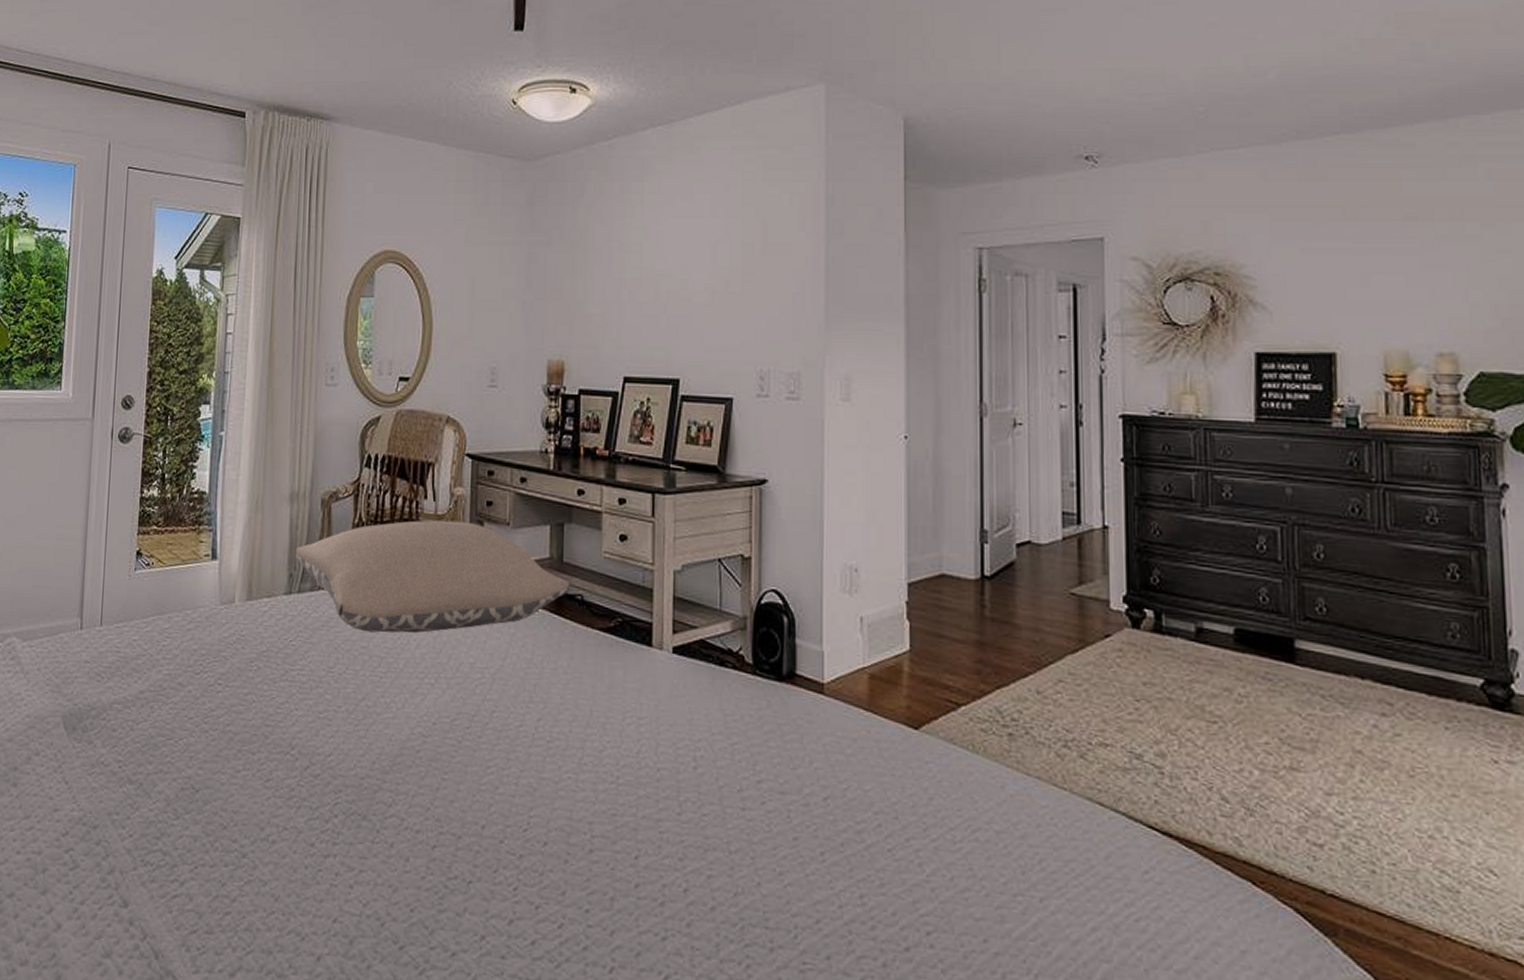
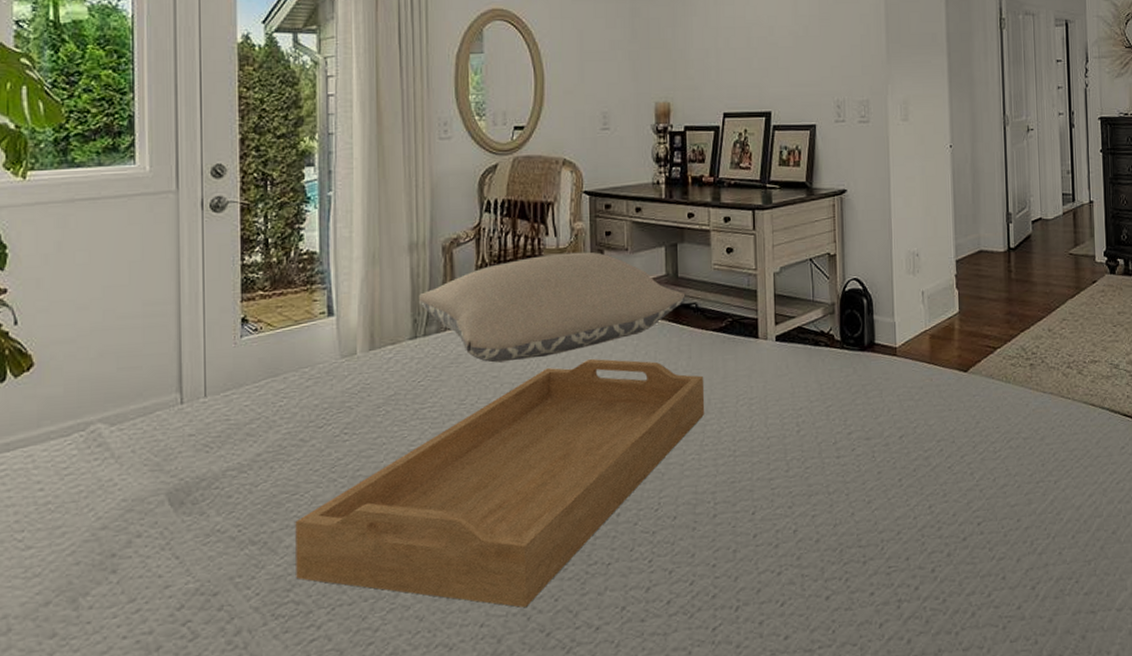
serving tray: none [165,643,587,912] -> present [295,359,705,608]

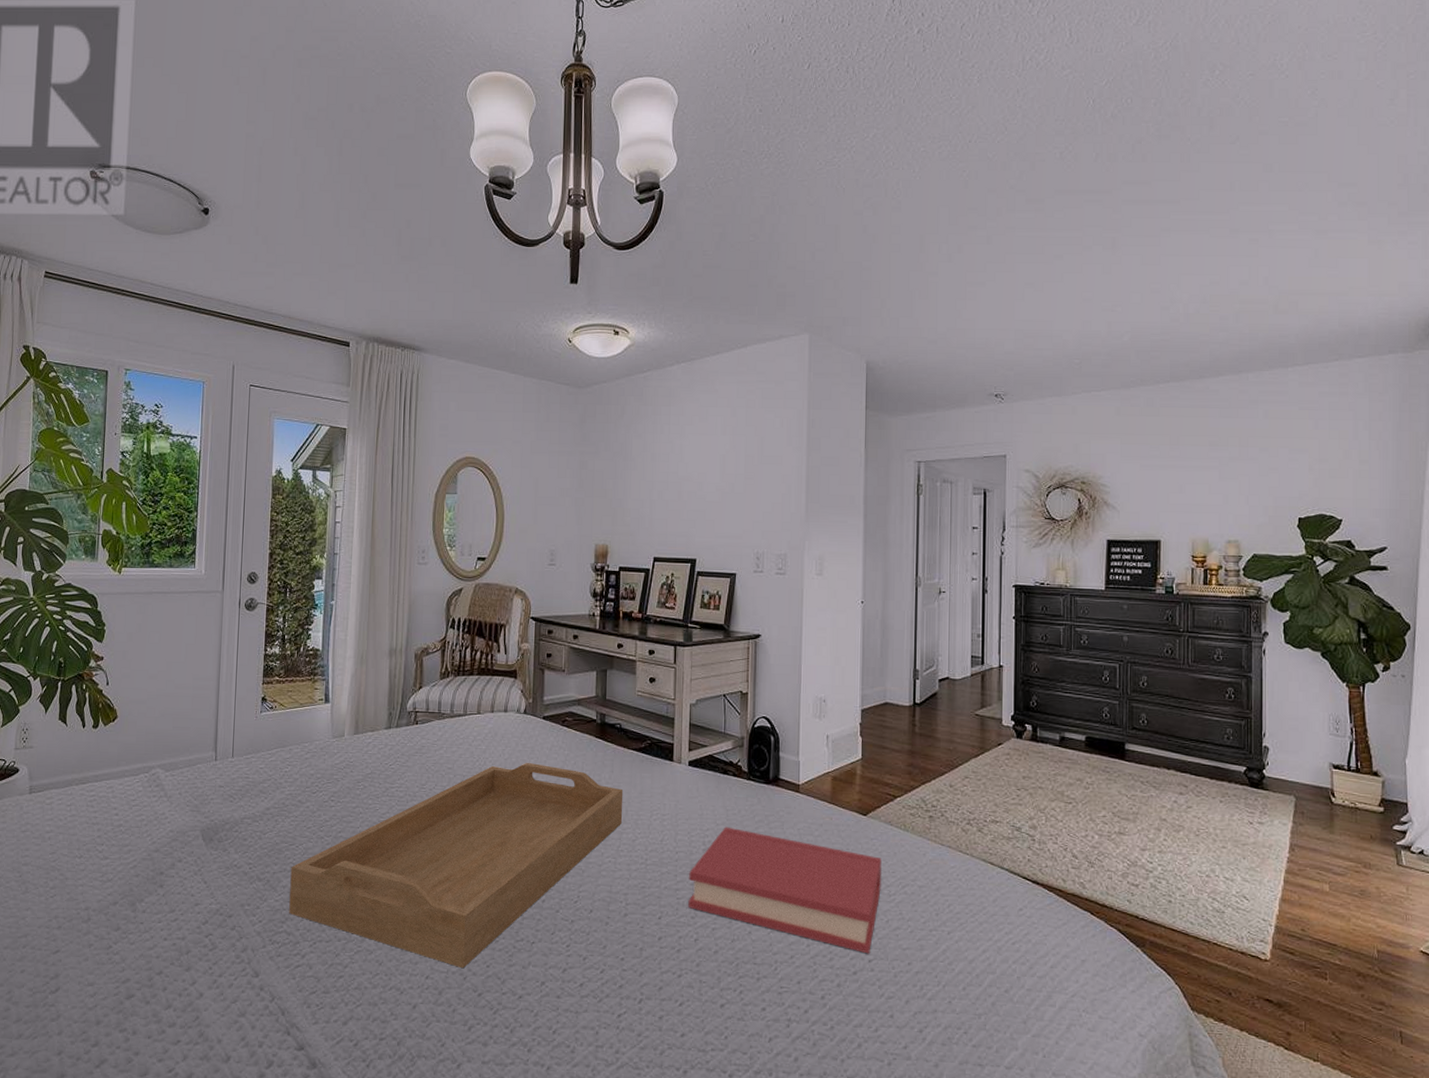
pillow: present [419,251,686,363] -> none [394,668,612,757]
hardback book: none [783,402,986,517] -> present [688,826,882,954]

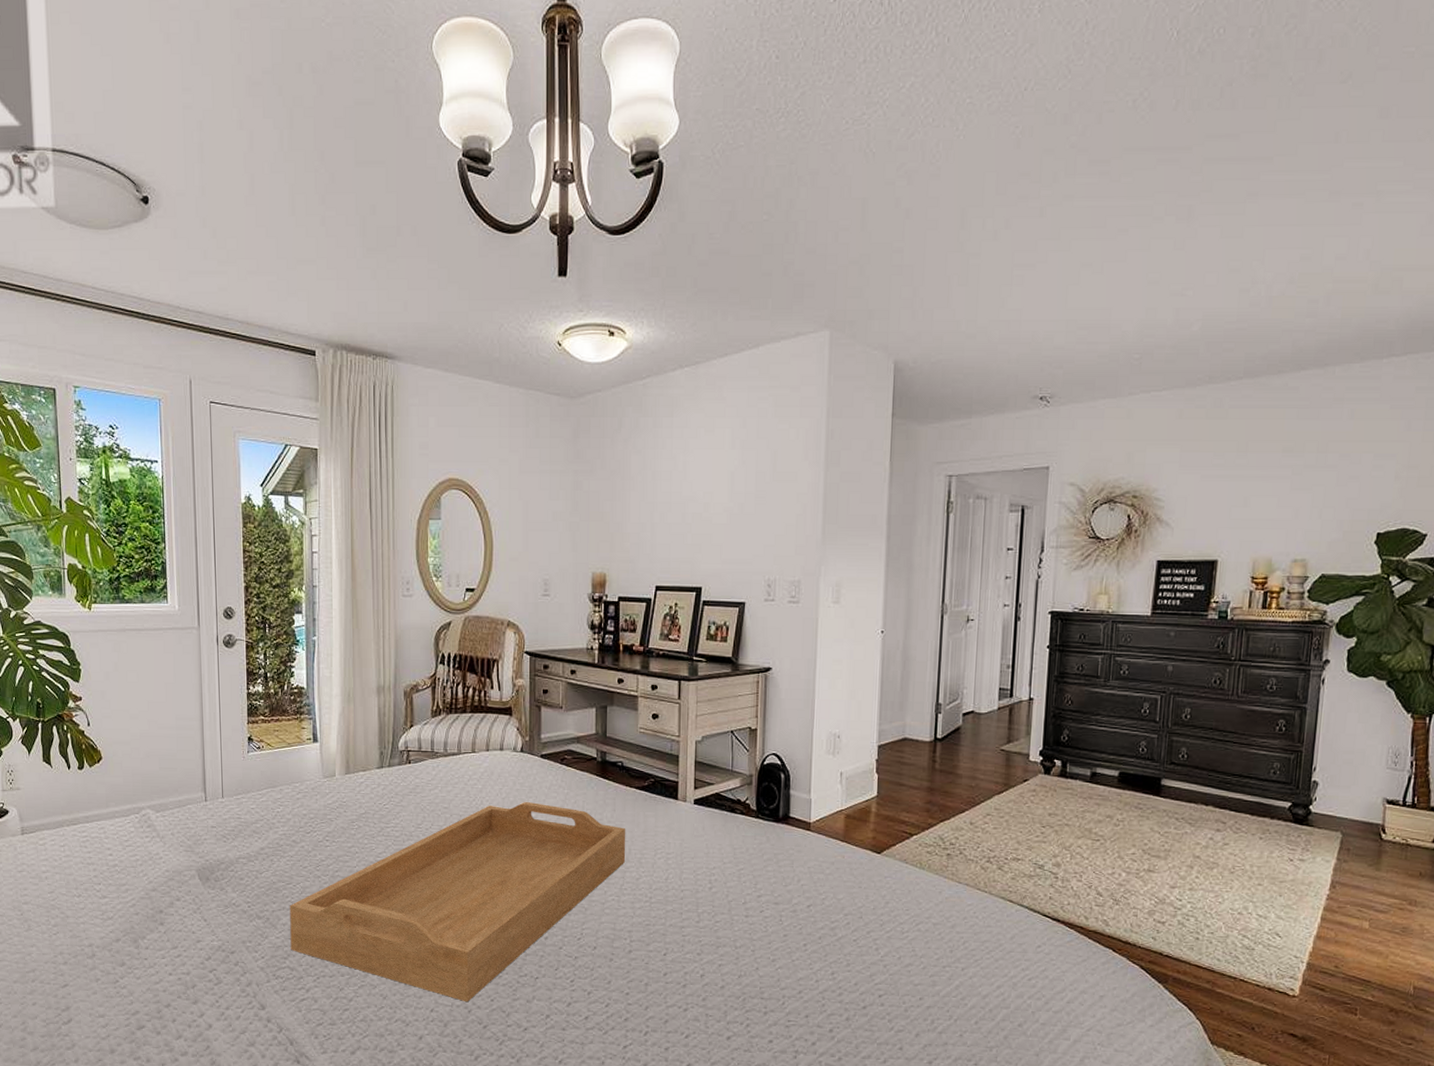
hardback book: present [688,826,882,954] -> none [694,865,895,989]

